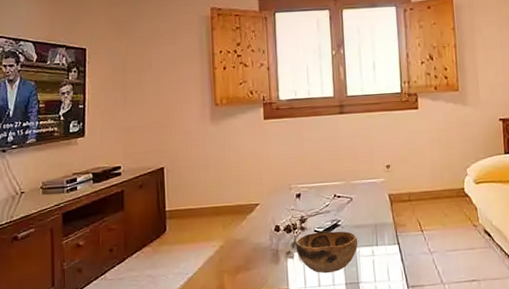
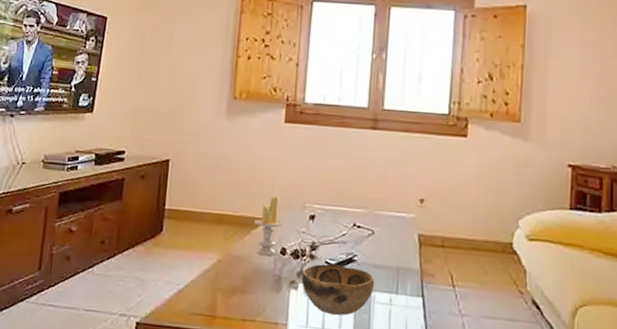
candle: none [248,184,274,236] -> present [254,196,283,256]

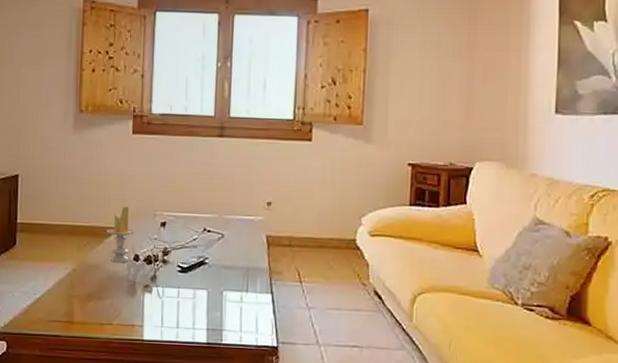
decorative bowl: present [301,263,375,316] -> none [155,267,226,315]

